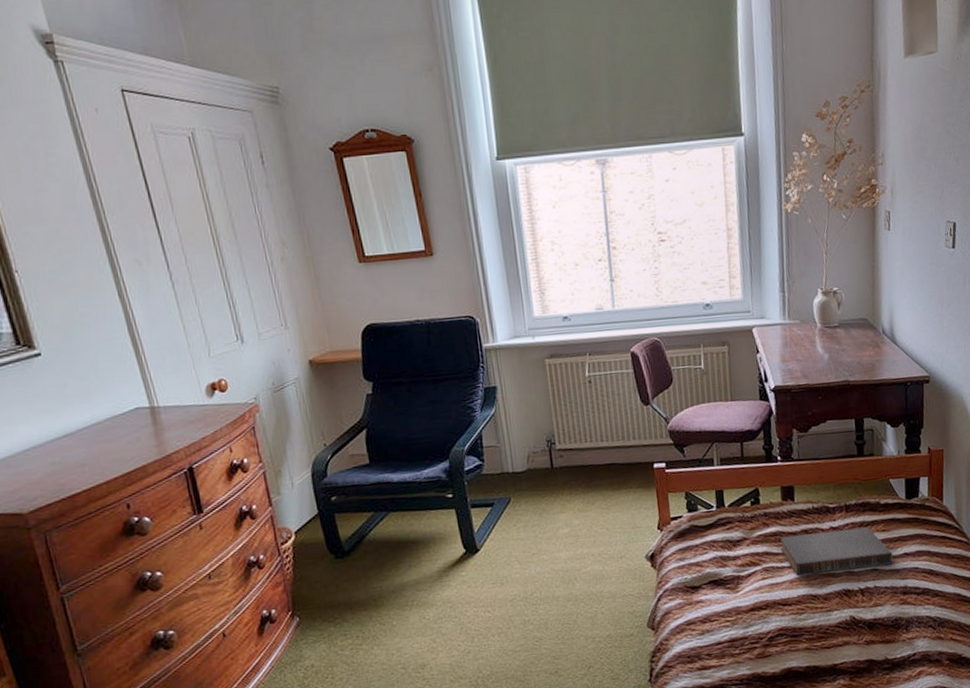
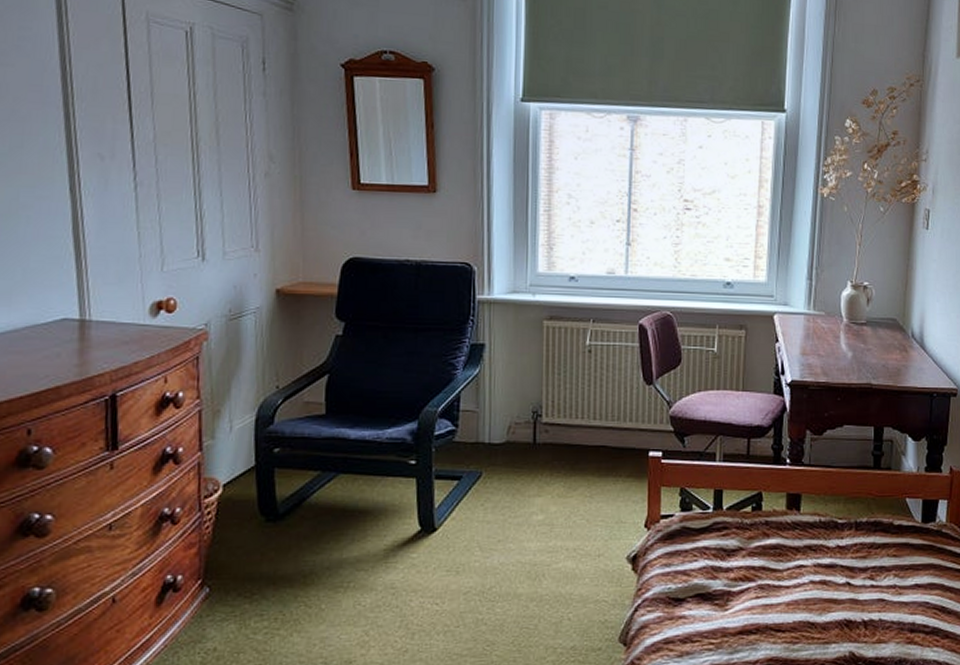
book: present [780,527,893,575] -> none [779,549,902,598]

